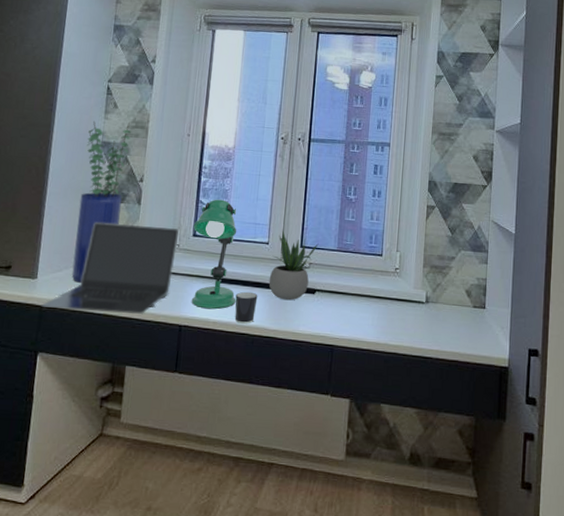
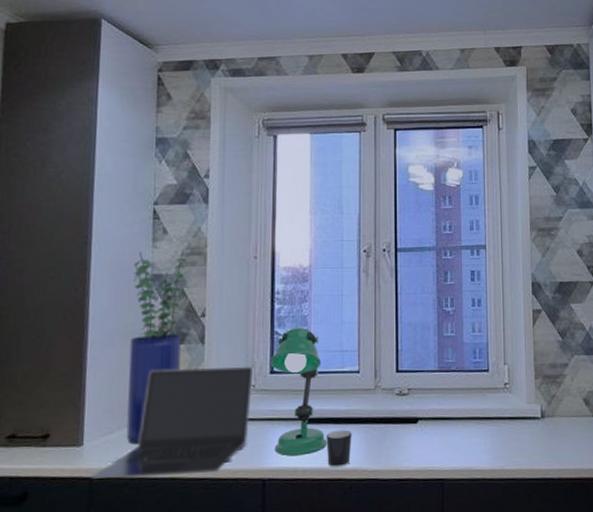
potted plant: present [268,230,319,301] -> none [363,355,417,435]

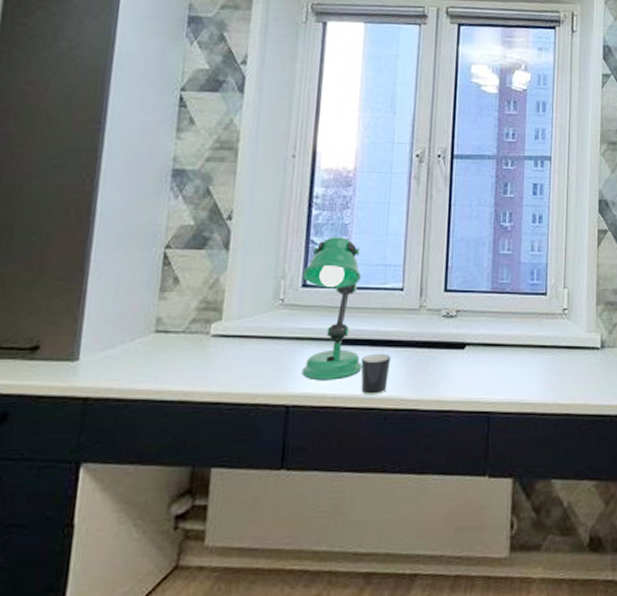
laptop: present [90,367,254,479] -> none [84,278,284,399]
vase: present [126,248,187,444] -> none [130,141,216,361]

